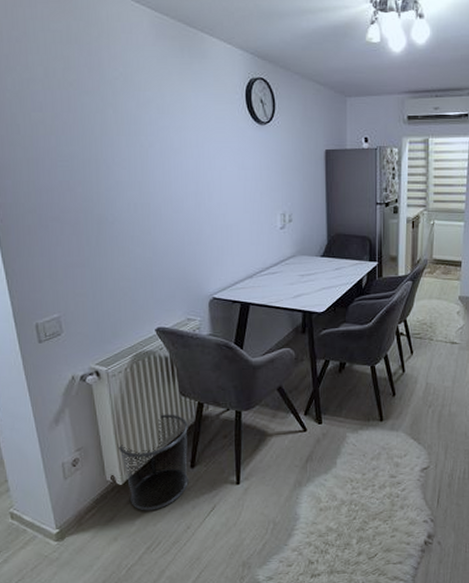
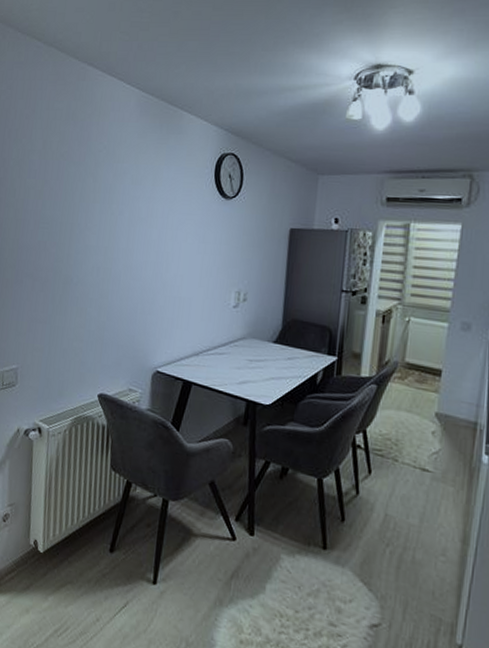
waste bin: present [117,414,189,511] -> none [45,485,114,590]

